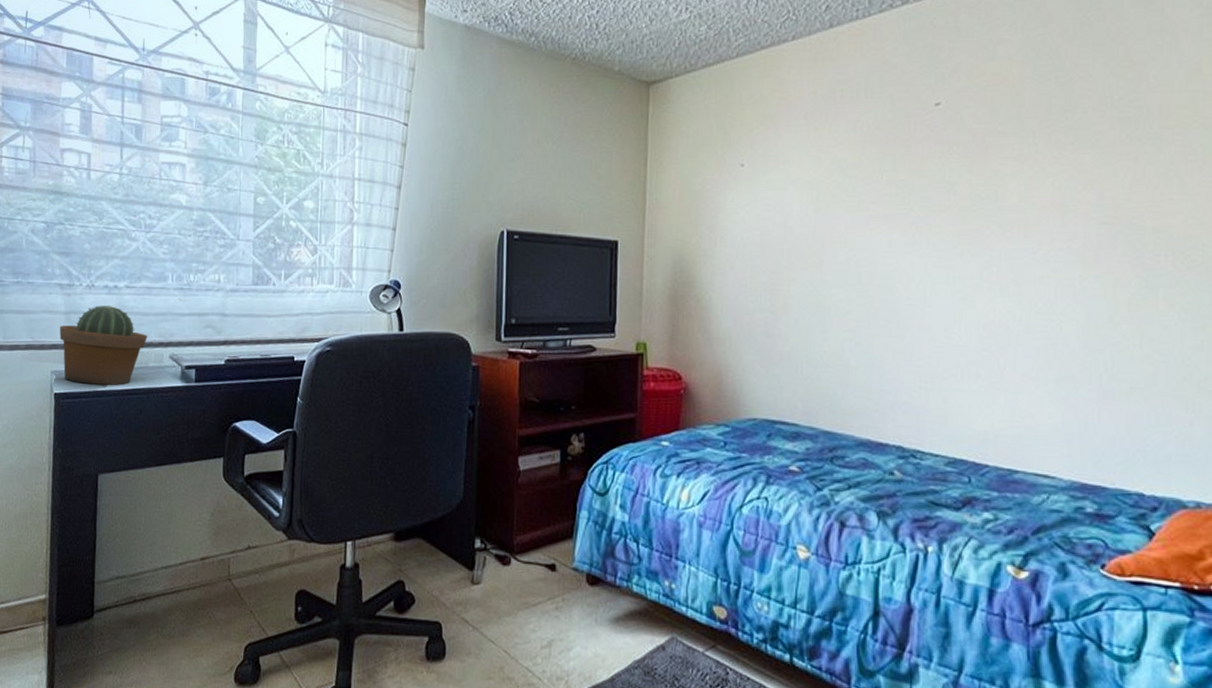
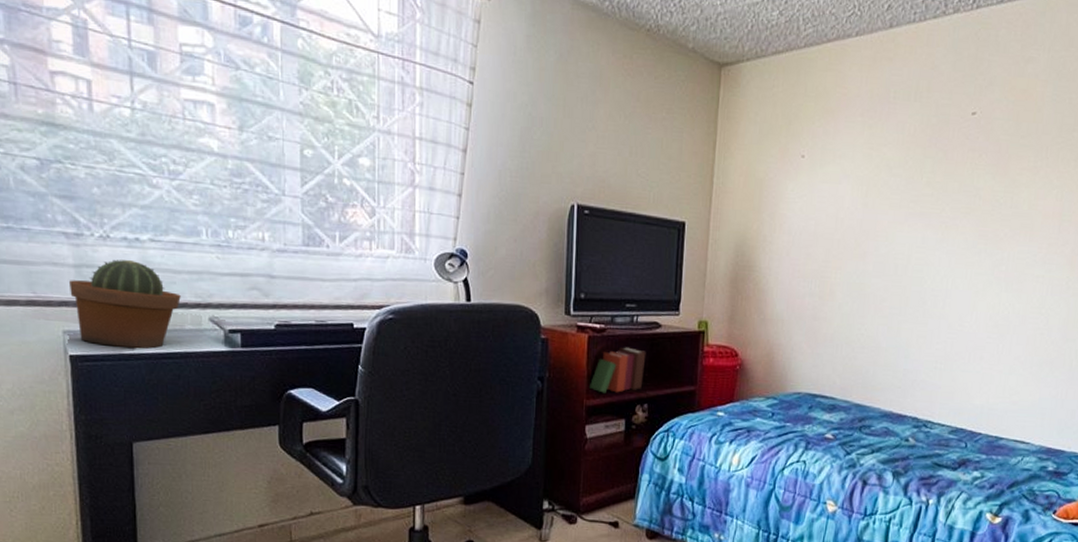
books: none [521,372,581,422] -> present [588,347,646,393]

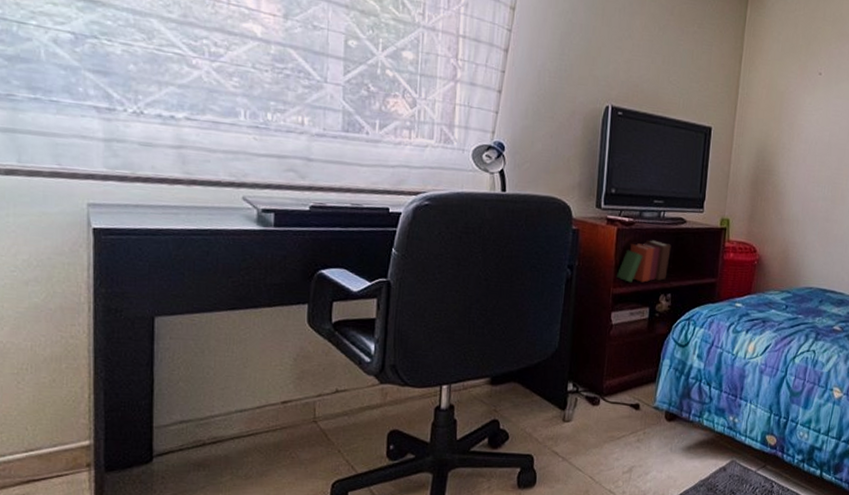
potted cactus: present [70,259,181,349] -> none [98,135,214,225]

